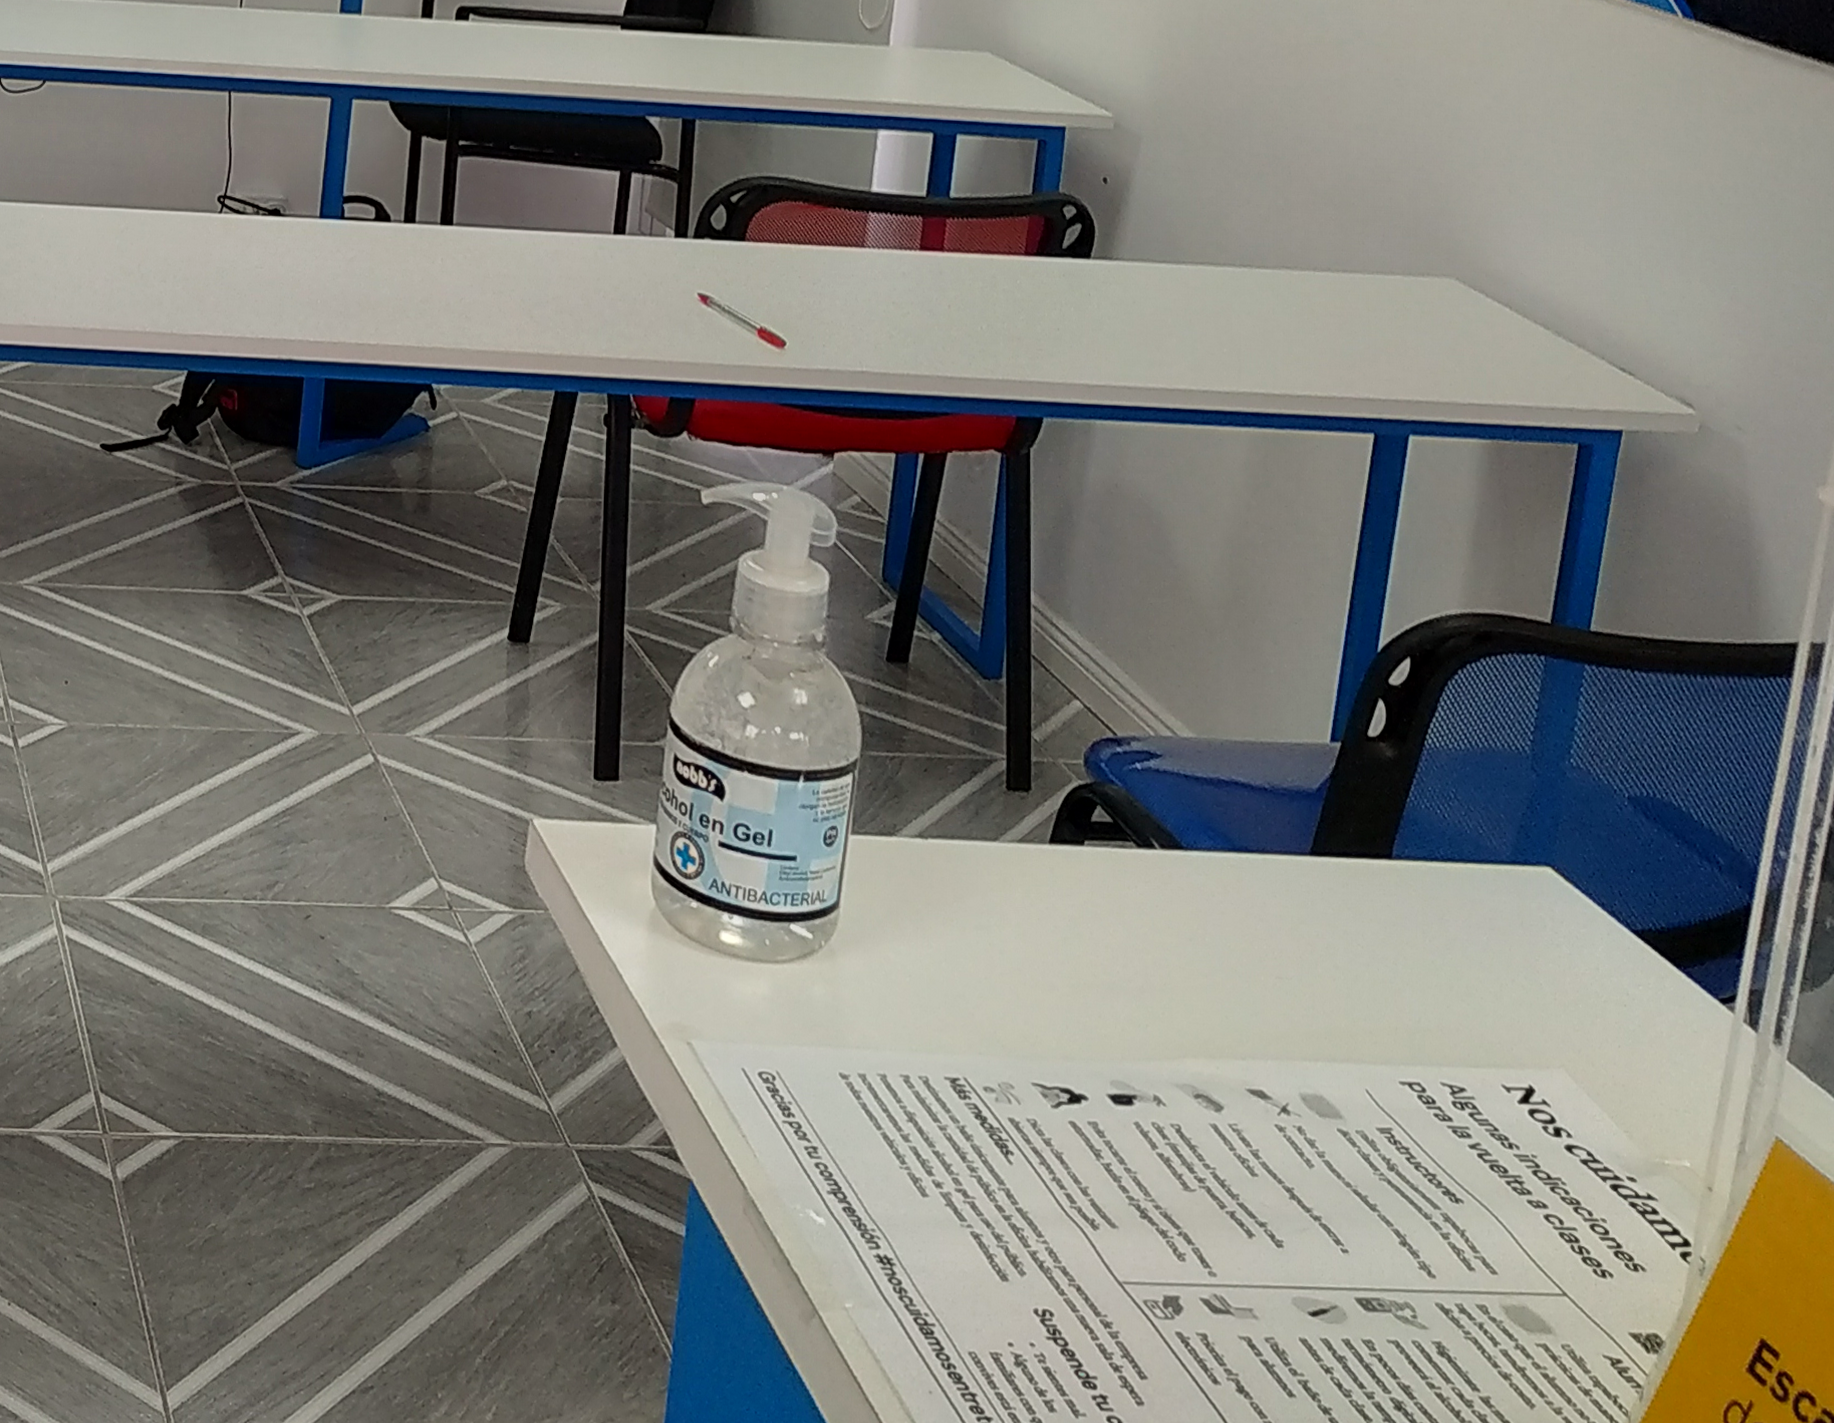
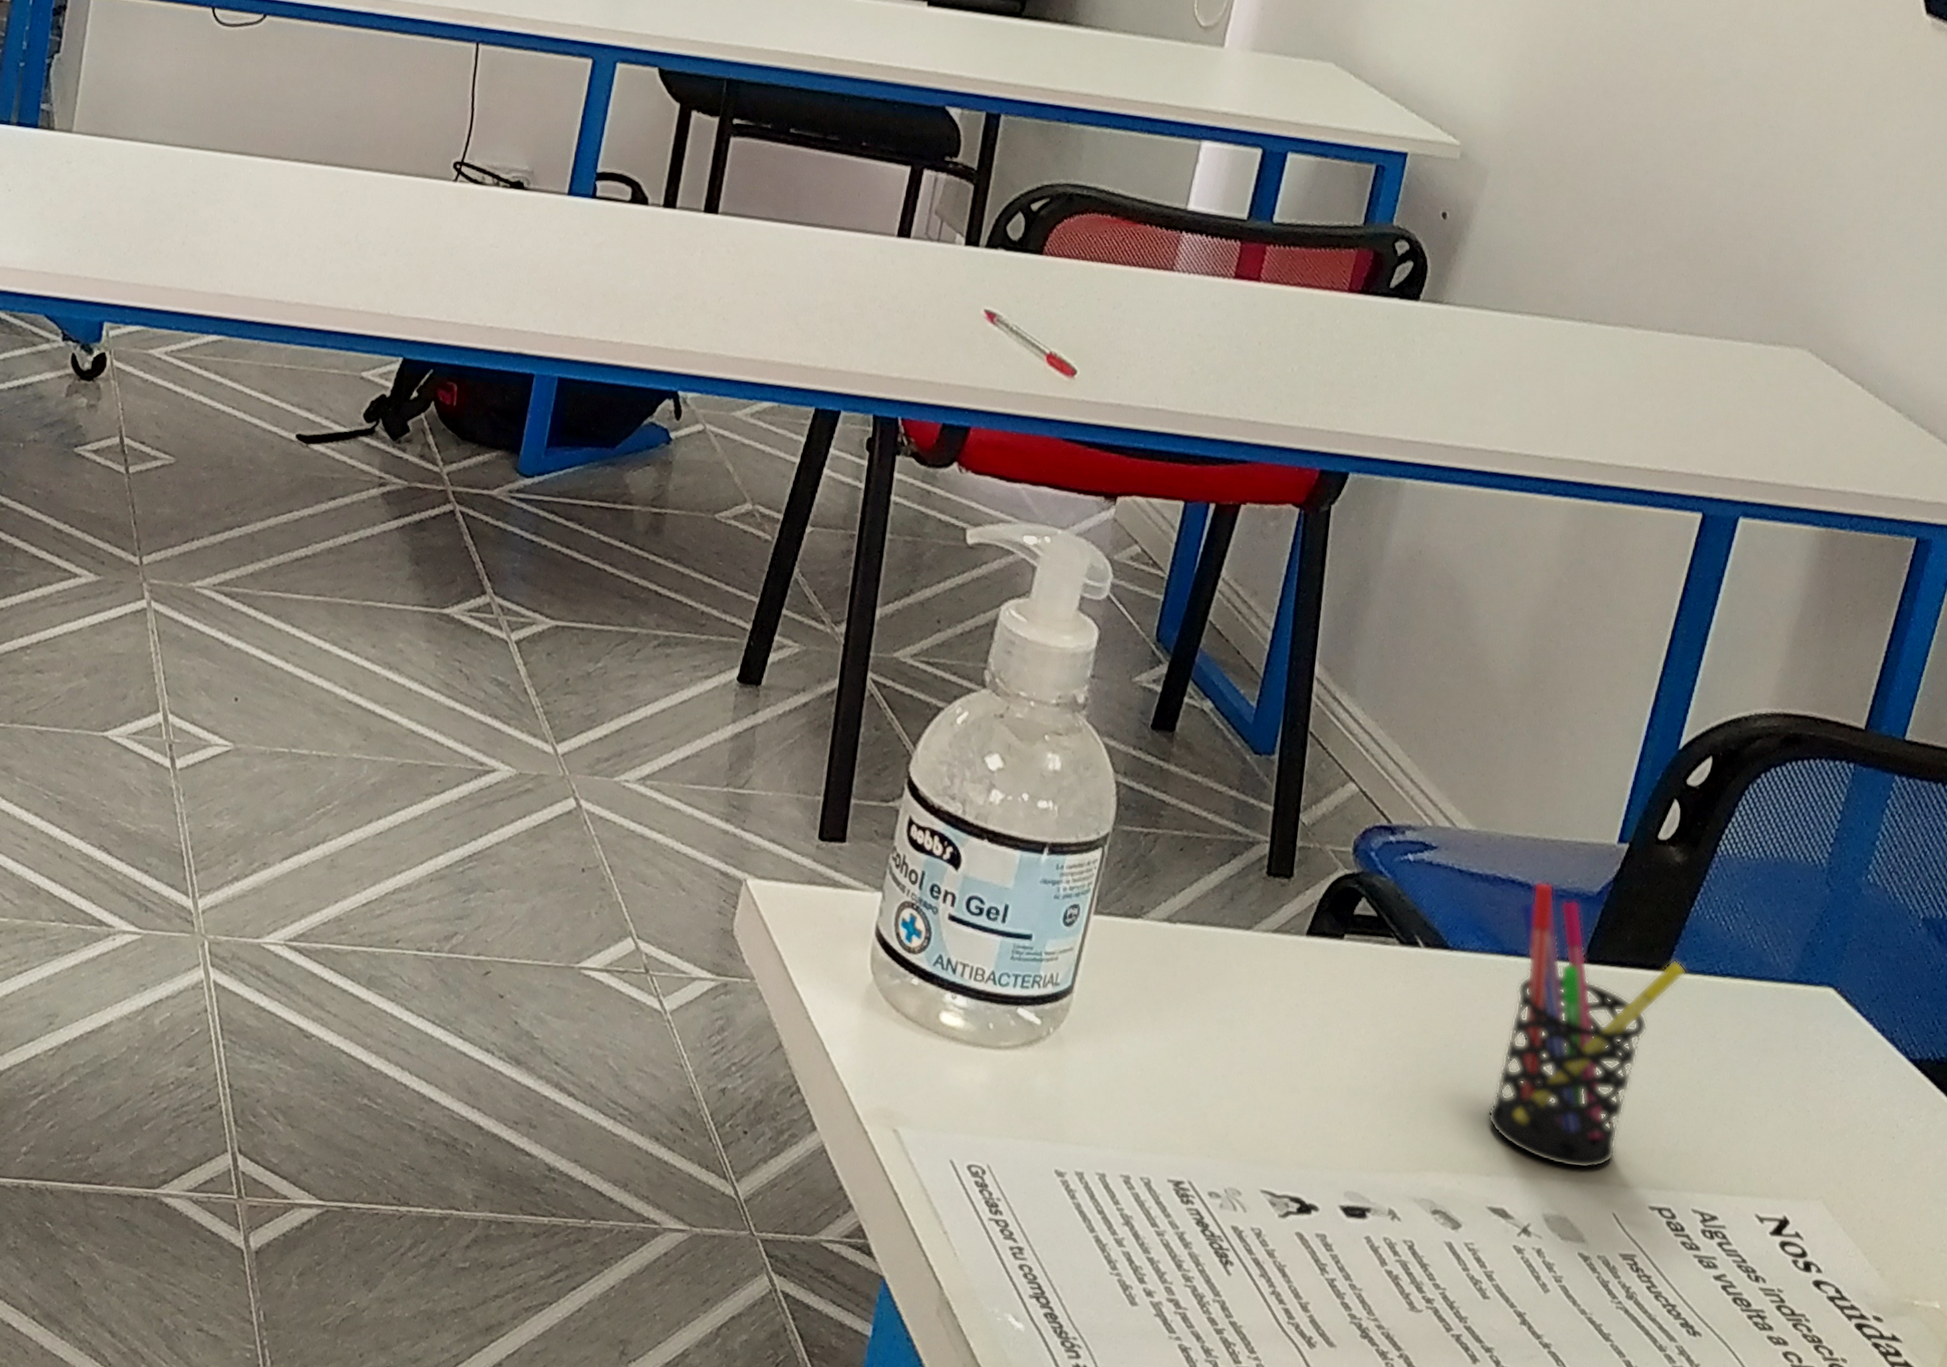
pen holder: none [1237,781,1409,1049] -> present [1487,881,1687,1169]

